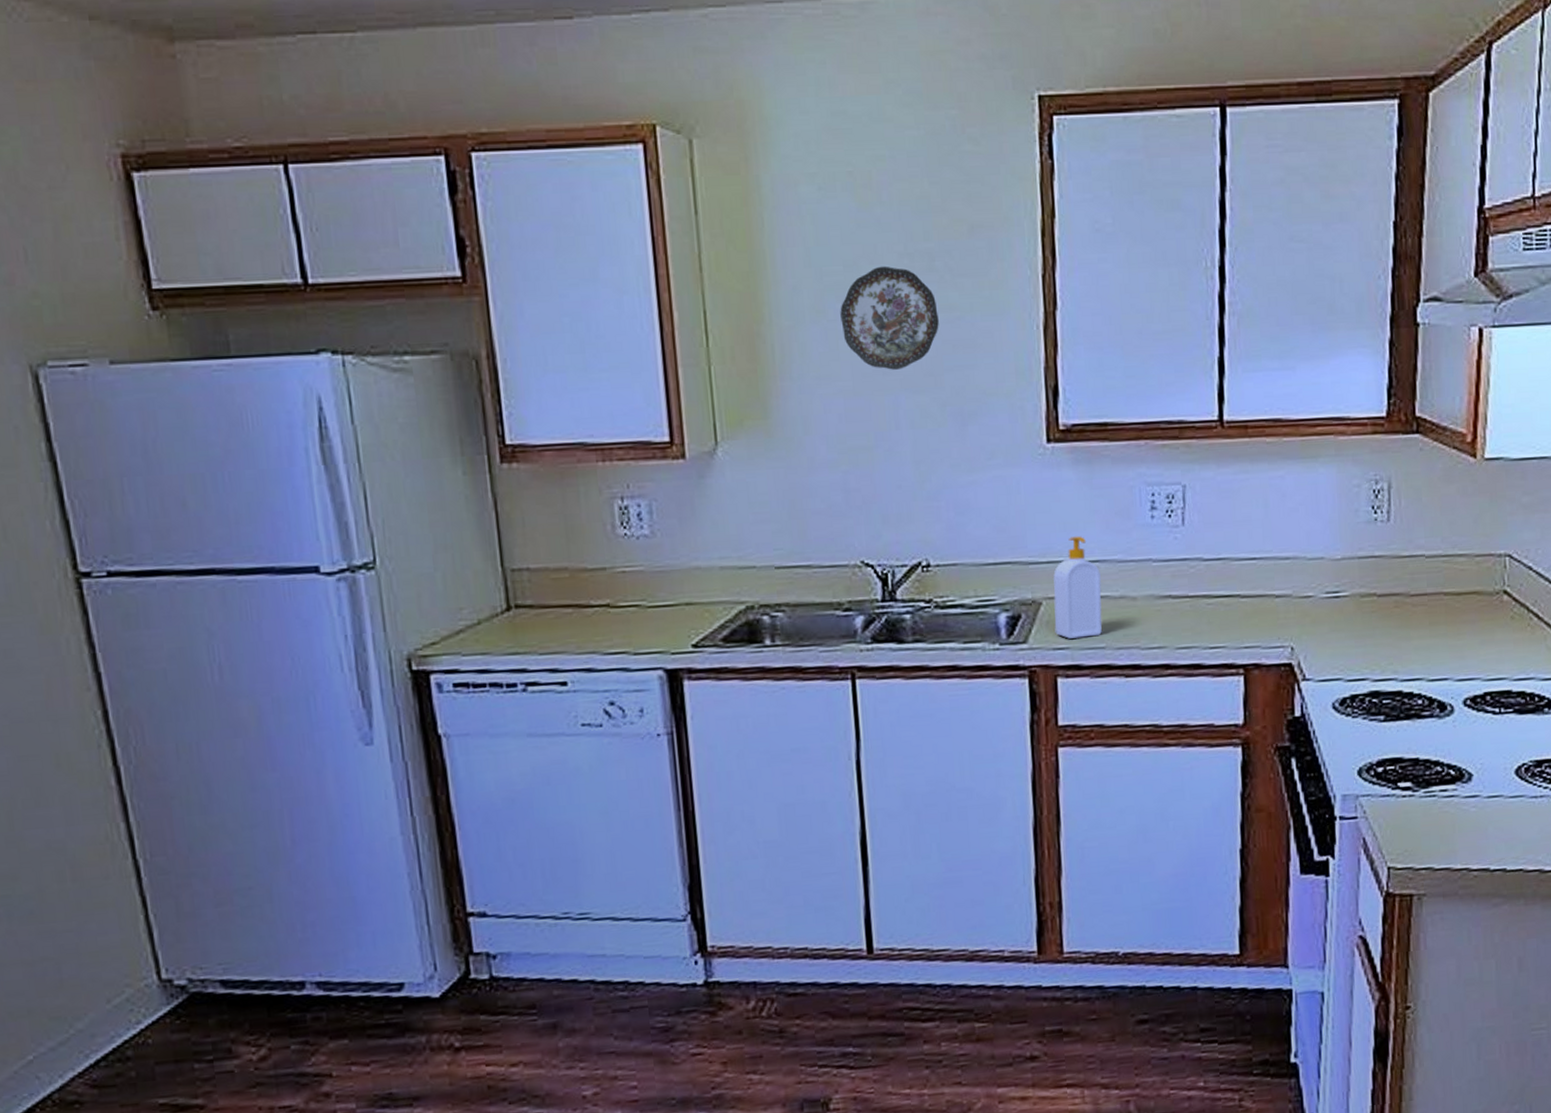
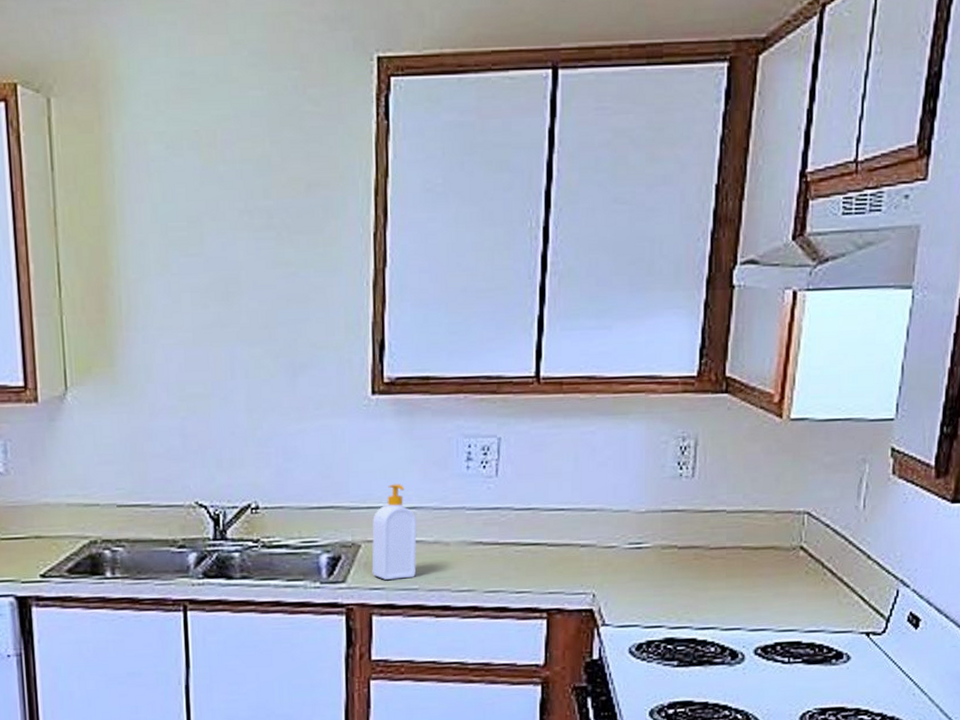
decorative plate: present [840,266,939,370] -> none [183,222,275,322]

